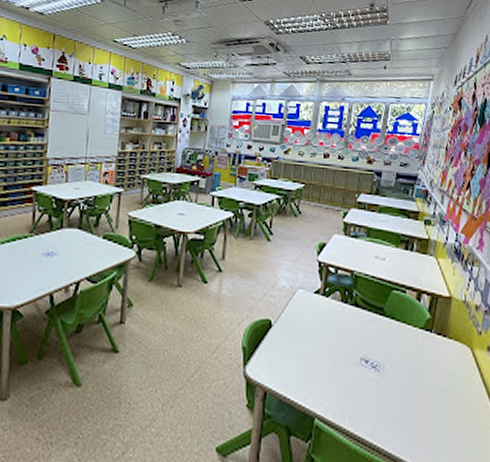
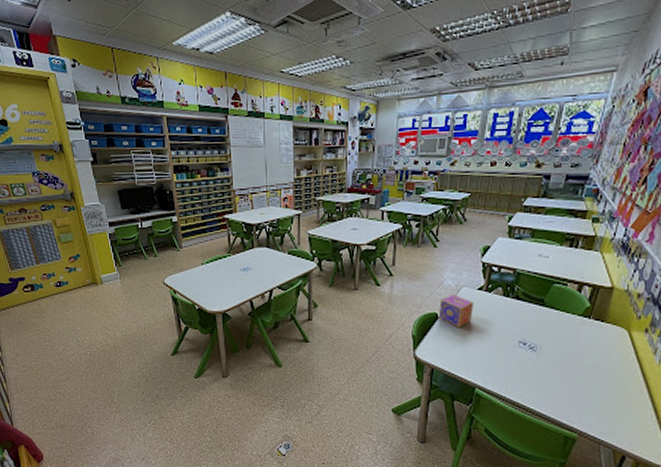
alphabet block: none [273,297,310,338] -> present [439,294,473,327]

